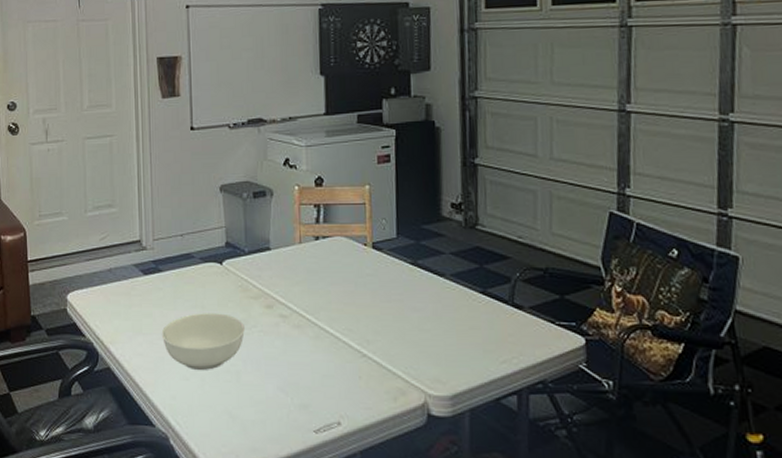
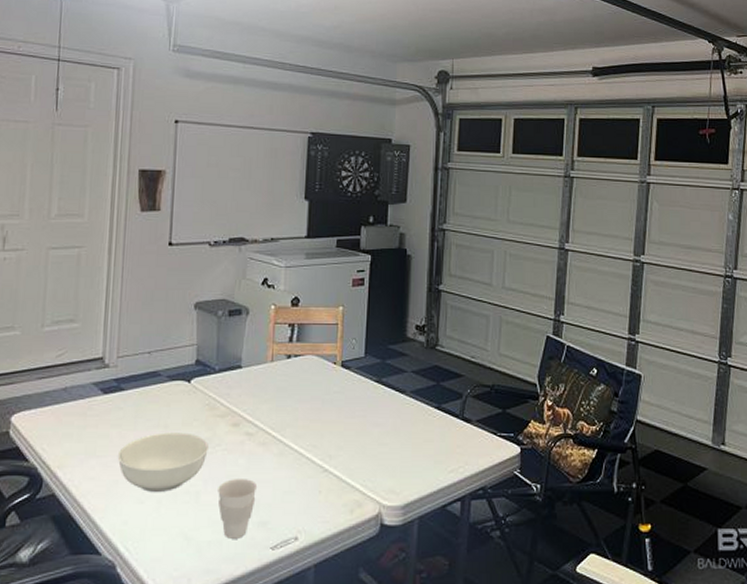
cup: none [257,359,296,420] -> present [218,478,258,539]

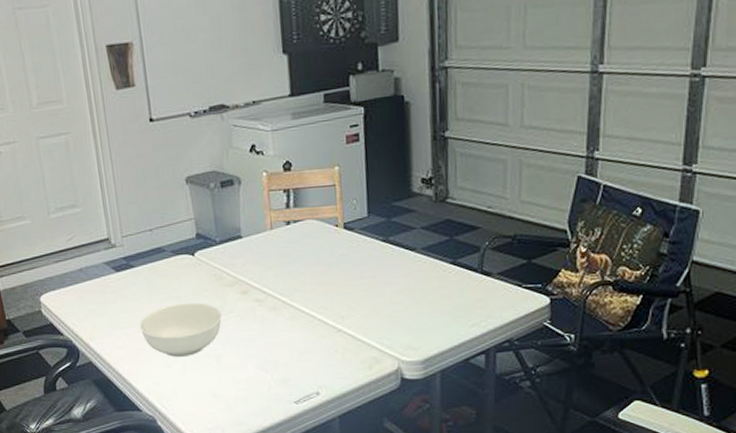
cup: present [218,478,258,539] -> none [236,341,274,395]

